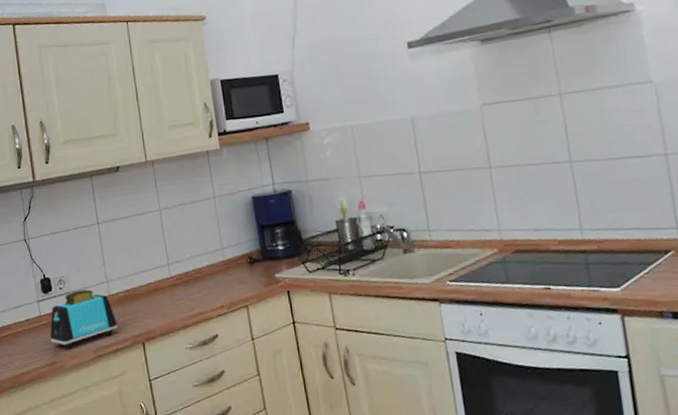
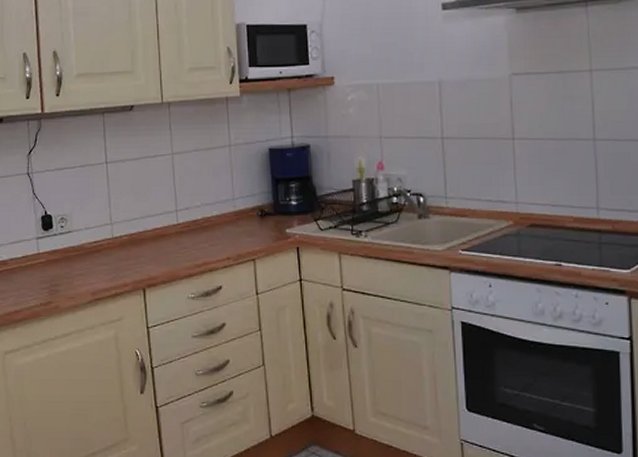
toaster: present [50,289,118,349] -> none [47,230,119,289]

